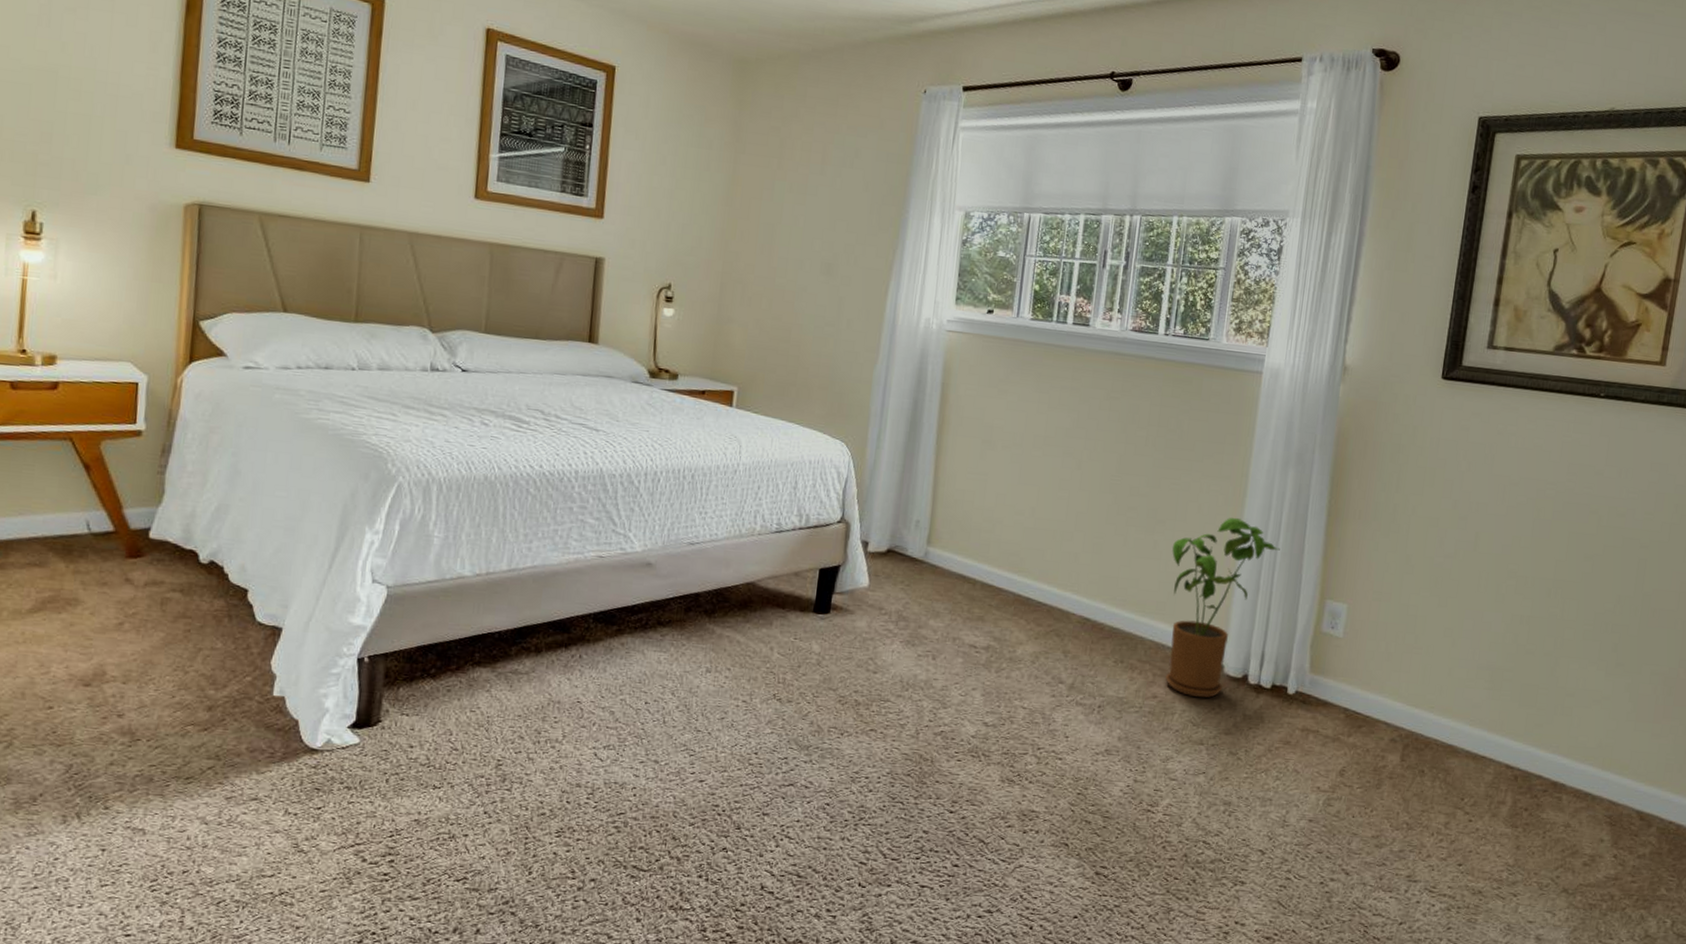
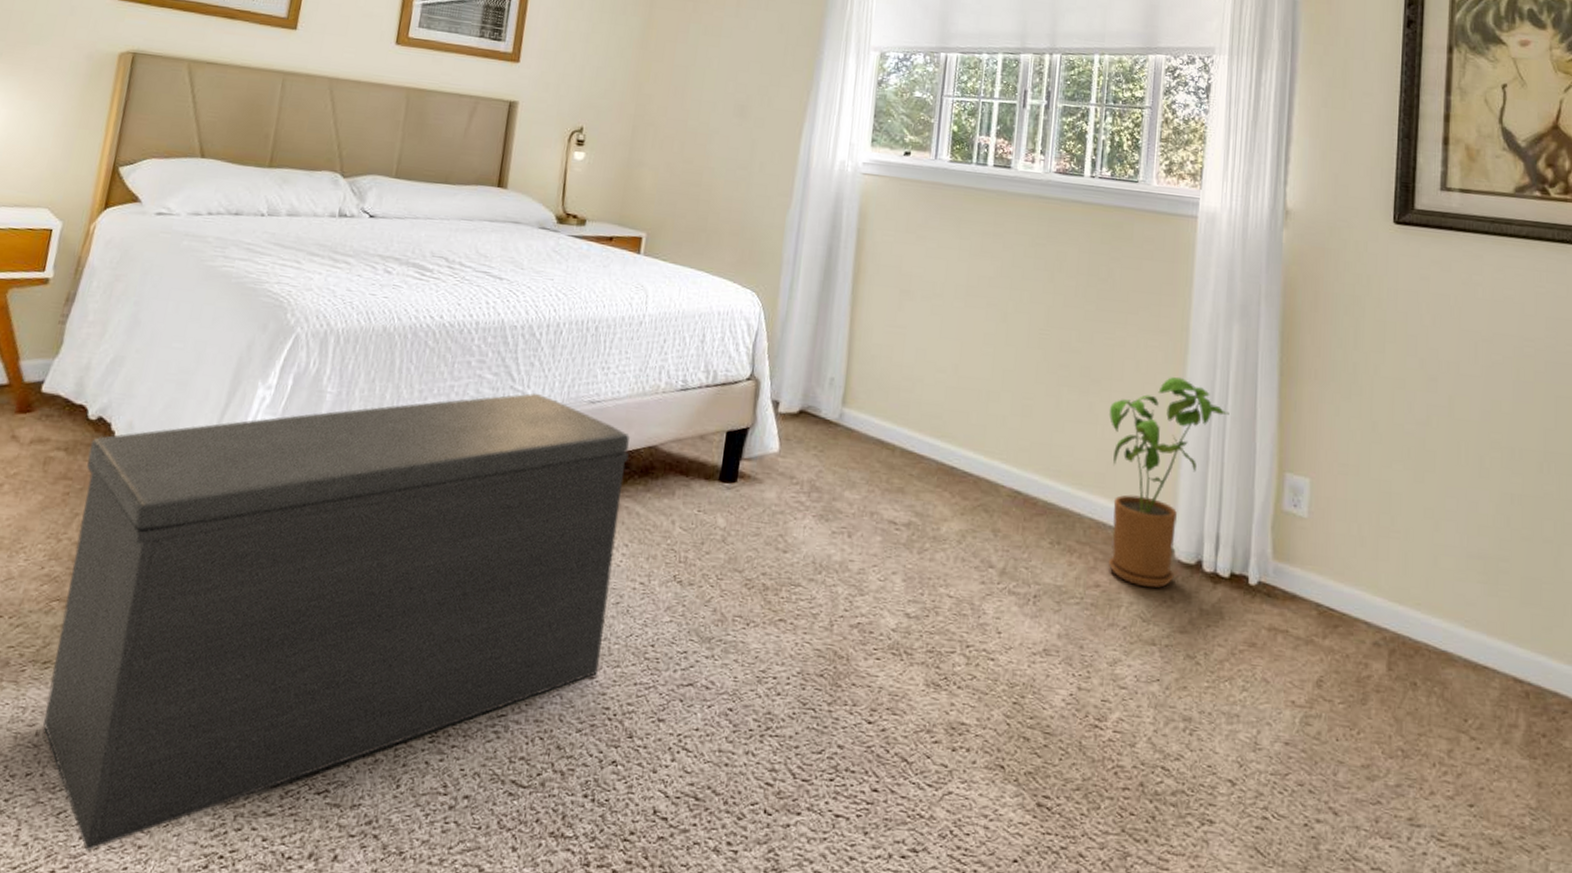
bench: none [193,536,729,932] -> present [43,393,630,851]

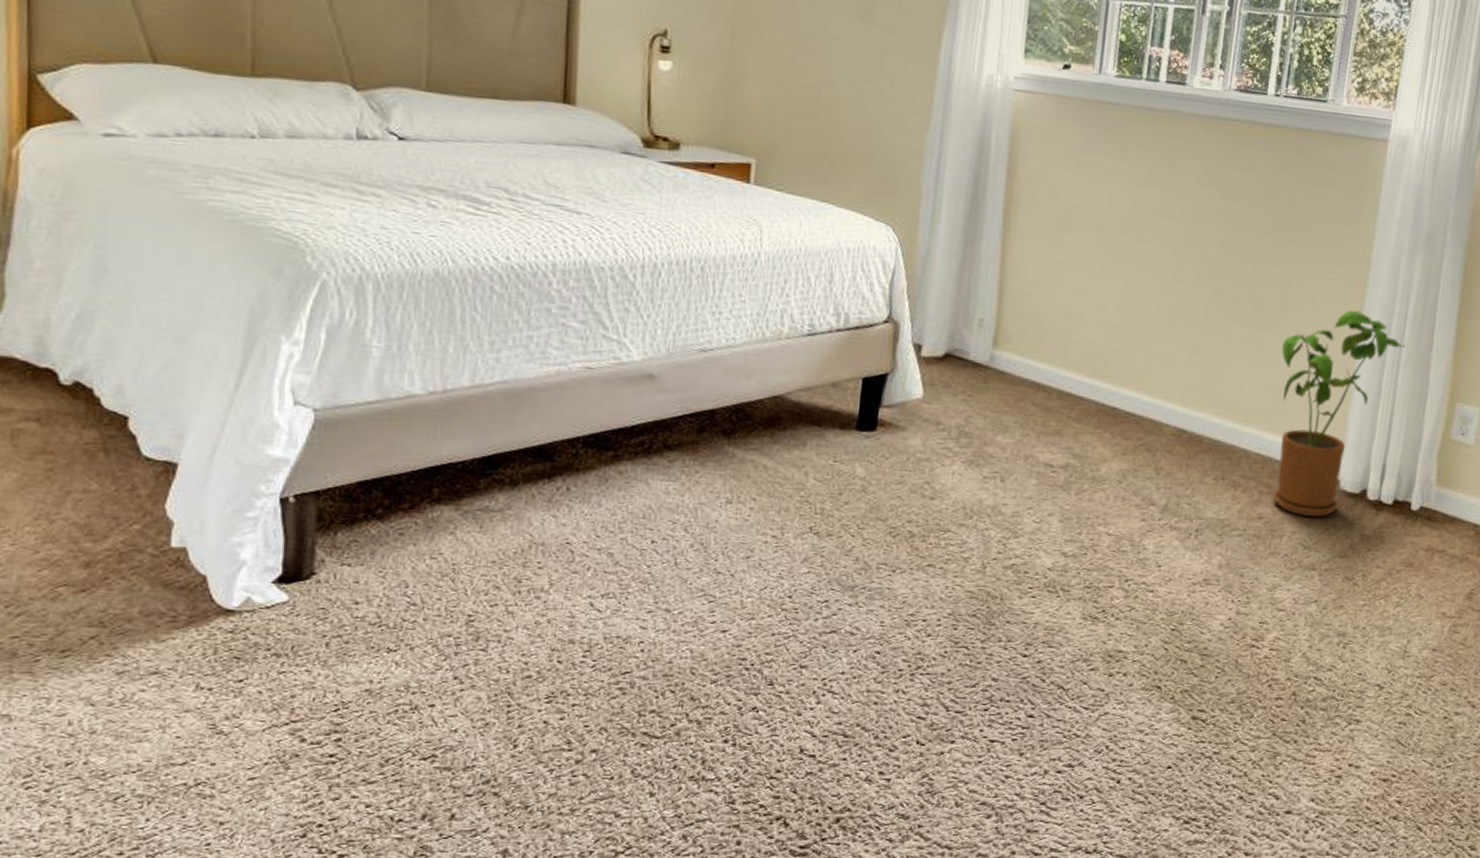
bench: present [43,393,630,851] -> none [69,343,752,831]

